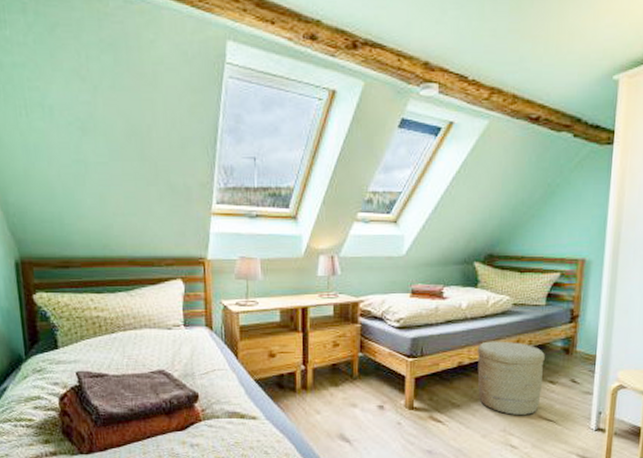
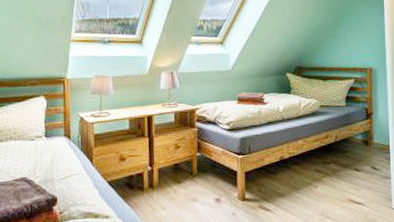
woven basket: present [477,341,545,416] -> none [294,137,350,201]

